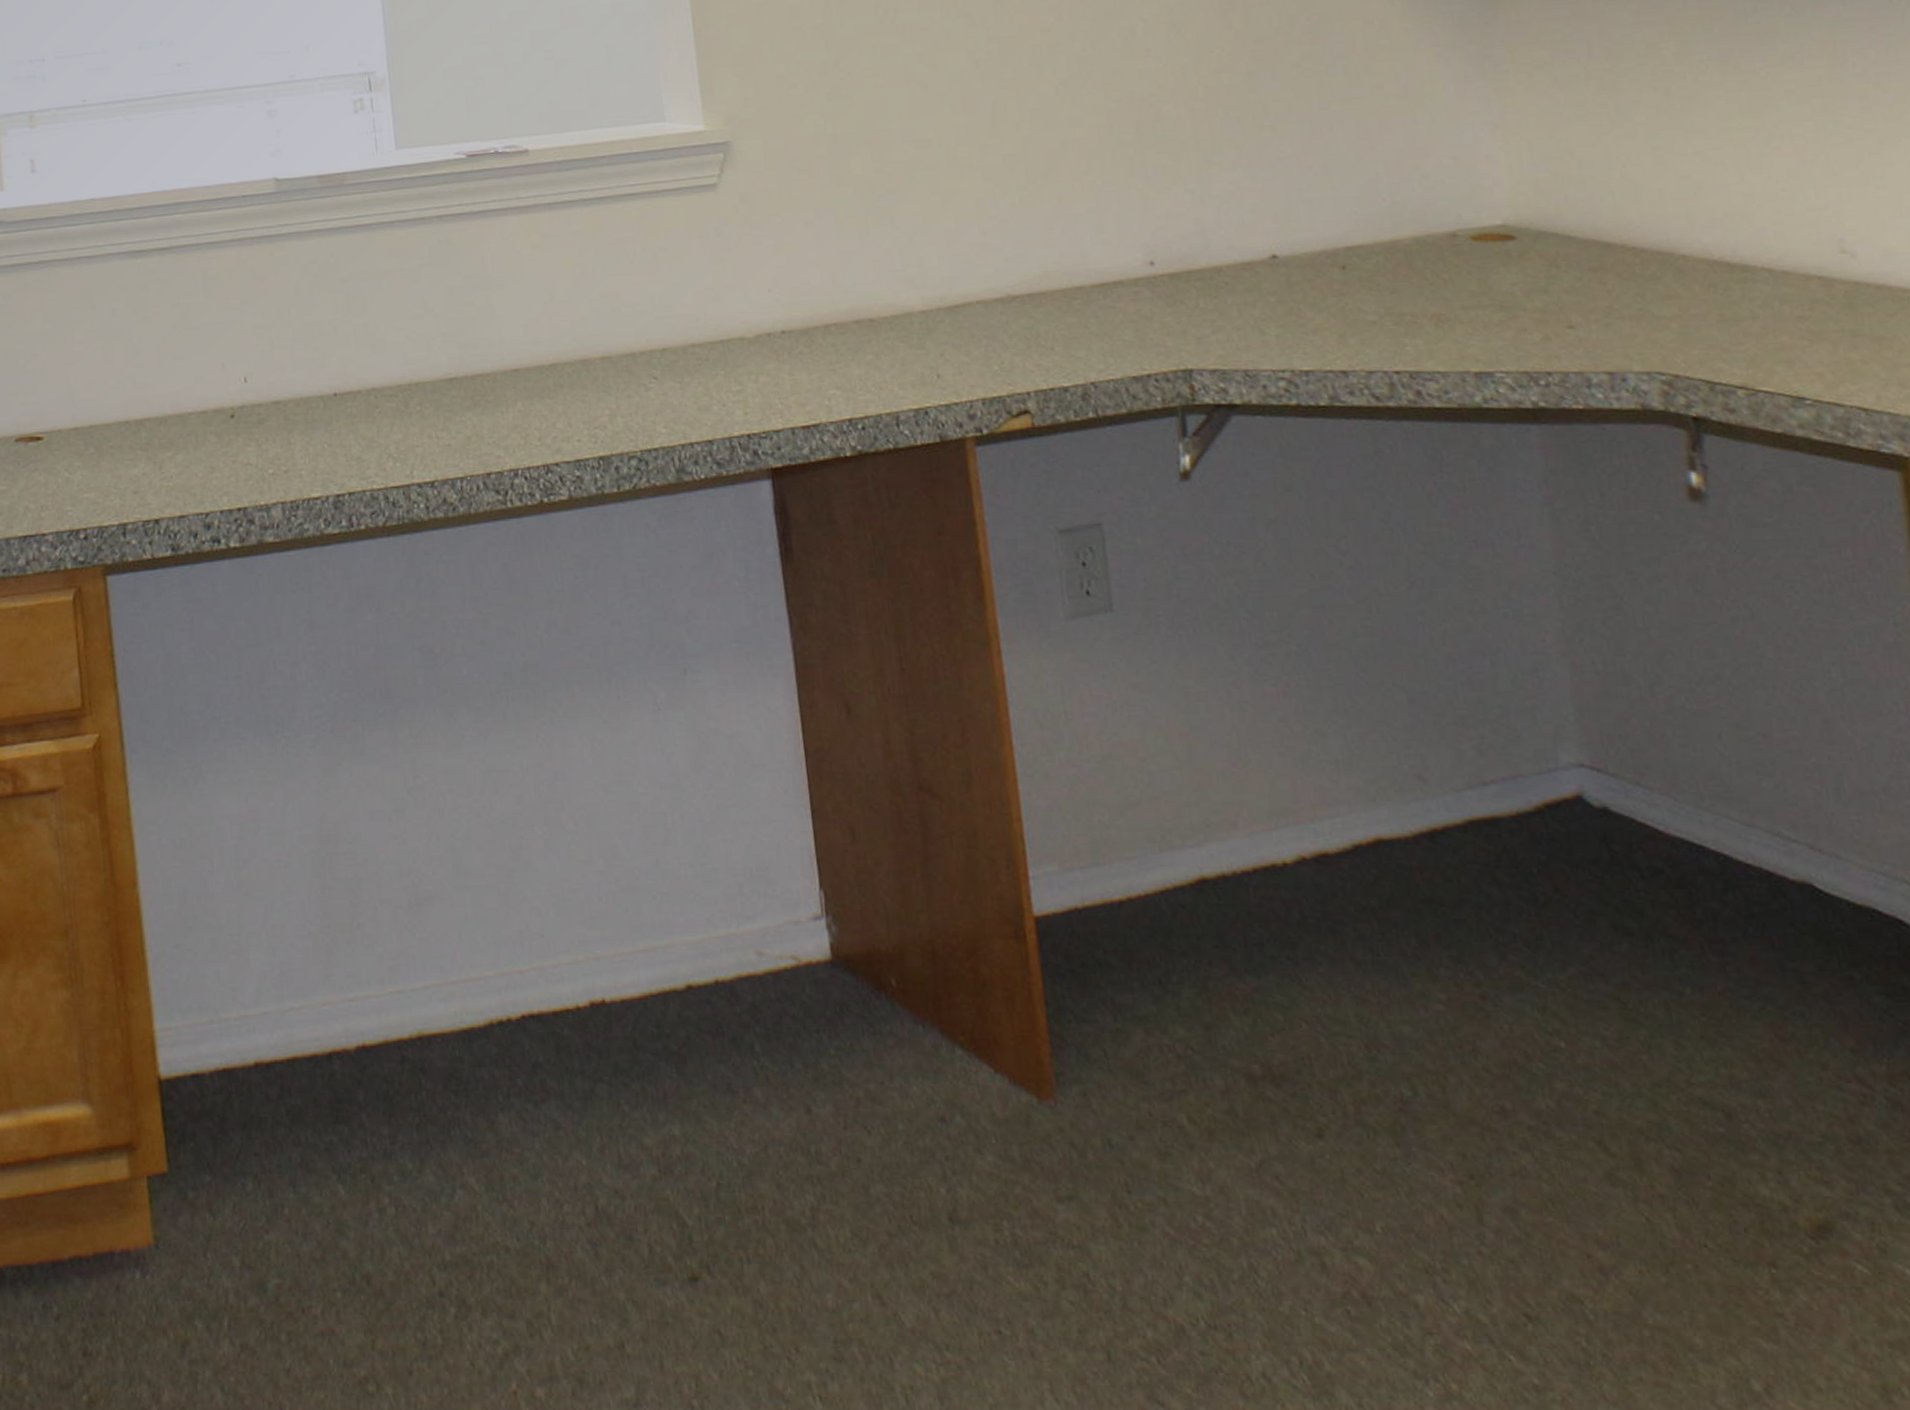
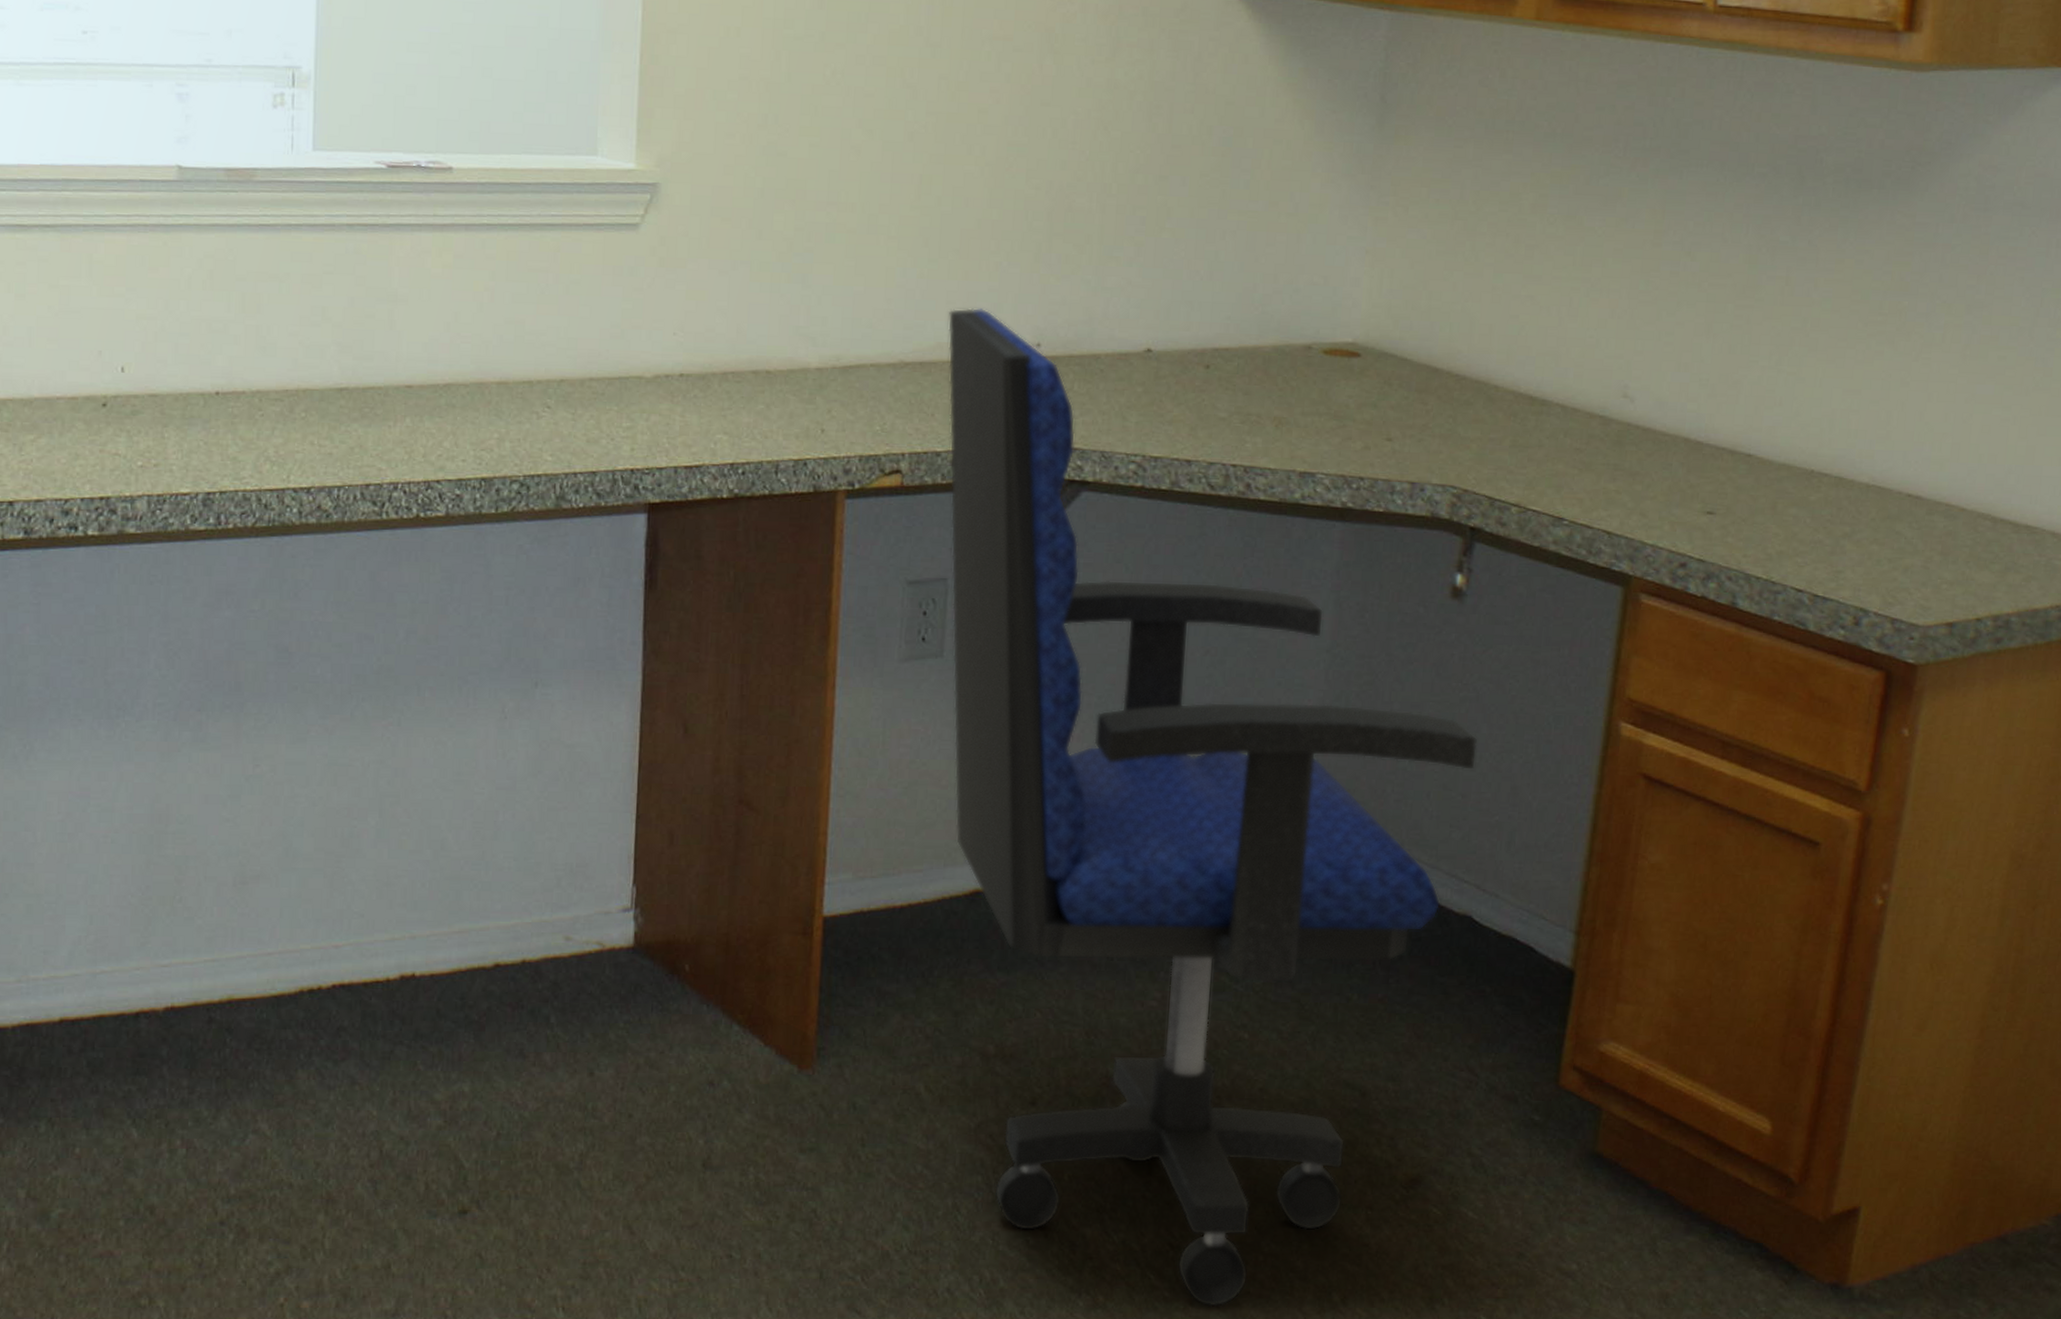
office chair: none [1048,230,1771,1398] -> present [947,307,1478,1307]

